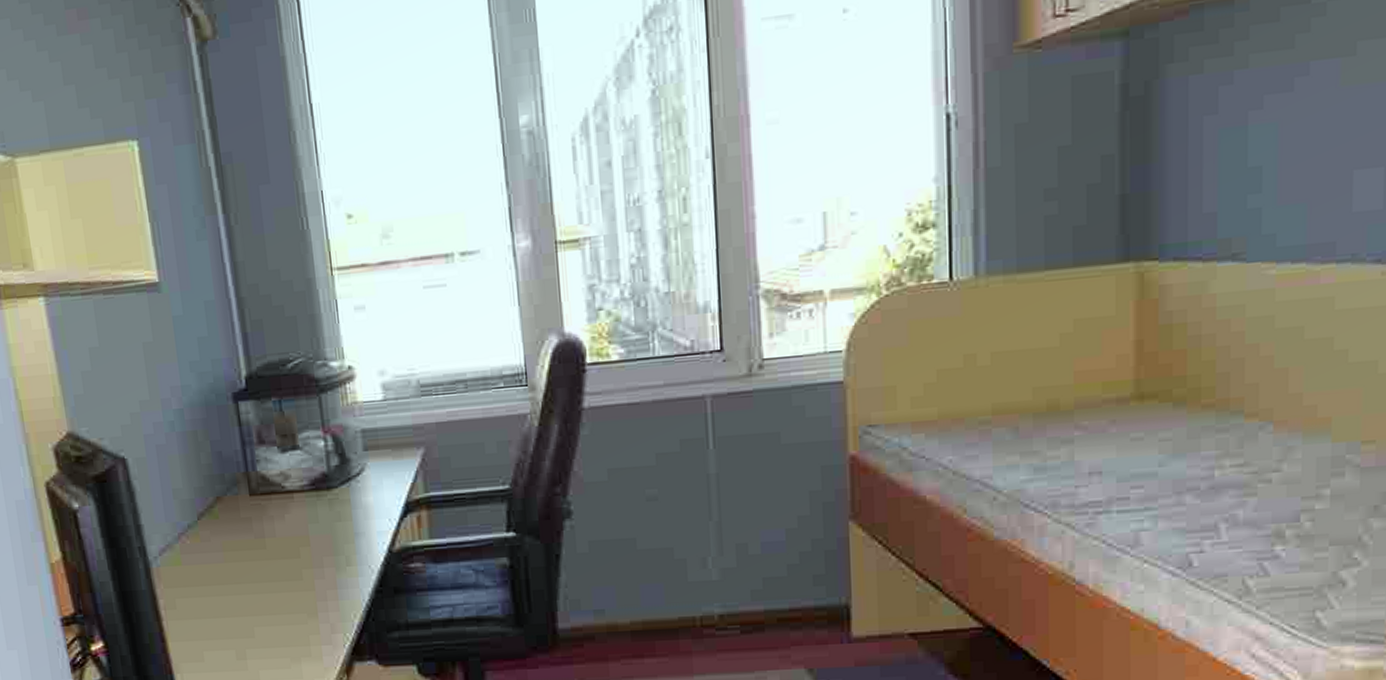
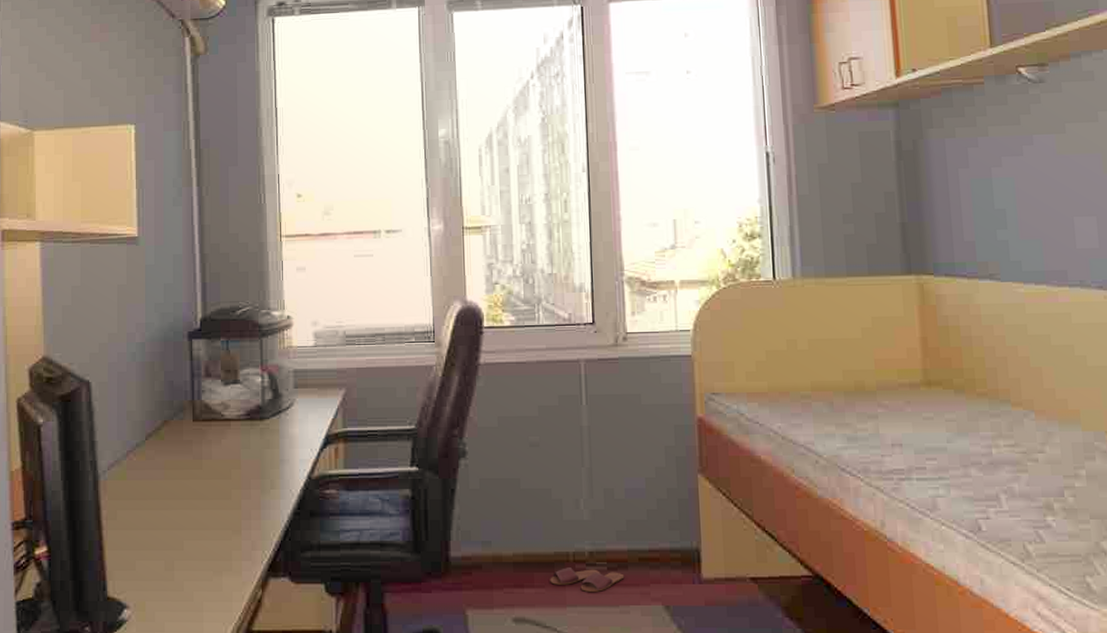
slippers: none [674,633,761,659] -> present [550,567,625,593]

